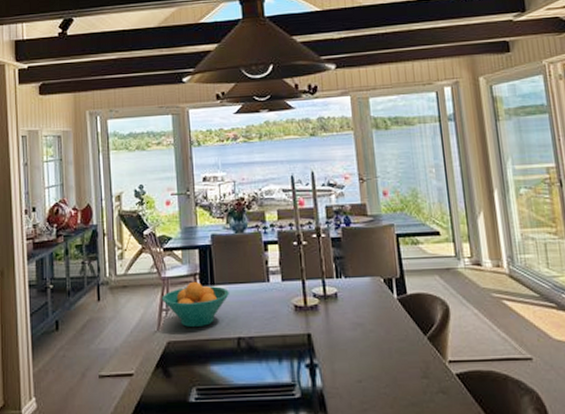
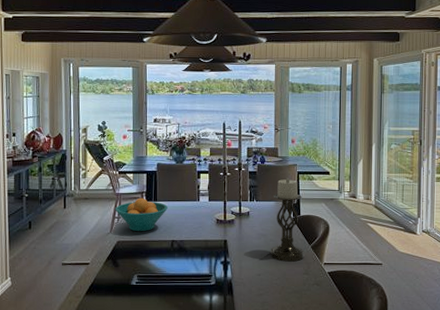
candle holder: none [367,243,420,361] -> present [269,177,305,262]

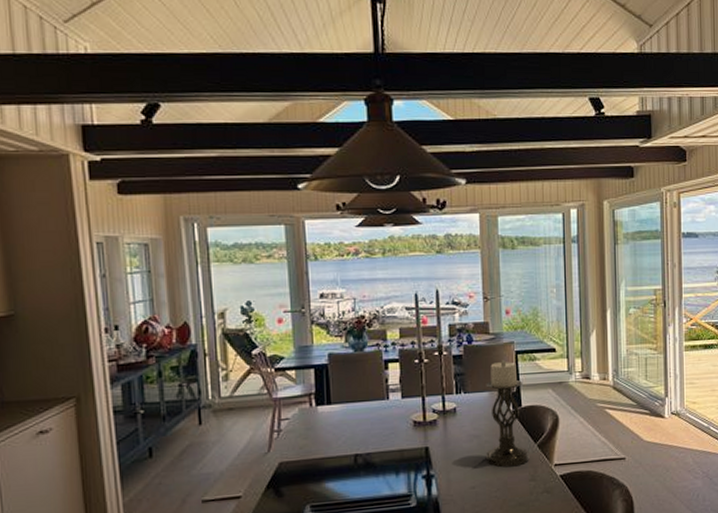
fruit bowl: present [114,197,168,232] -> none [272,401,346,448]

